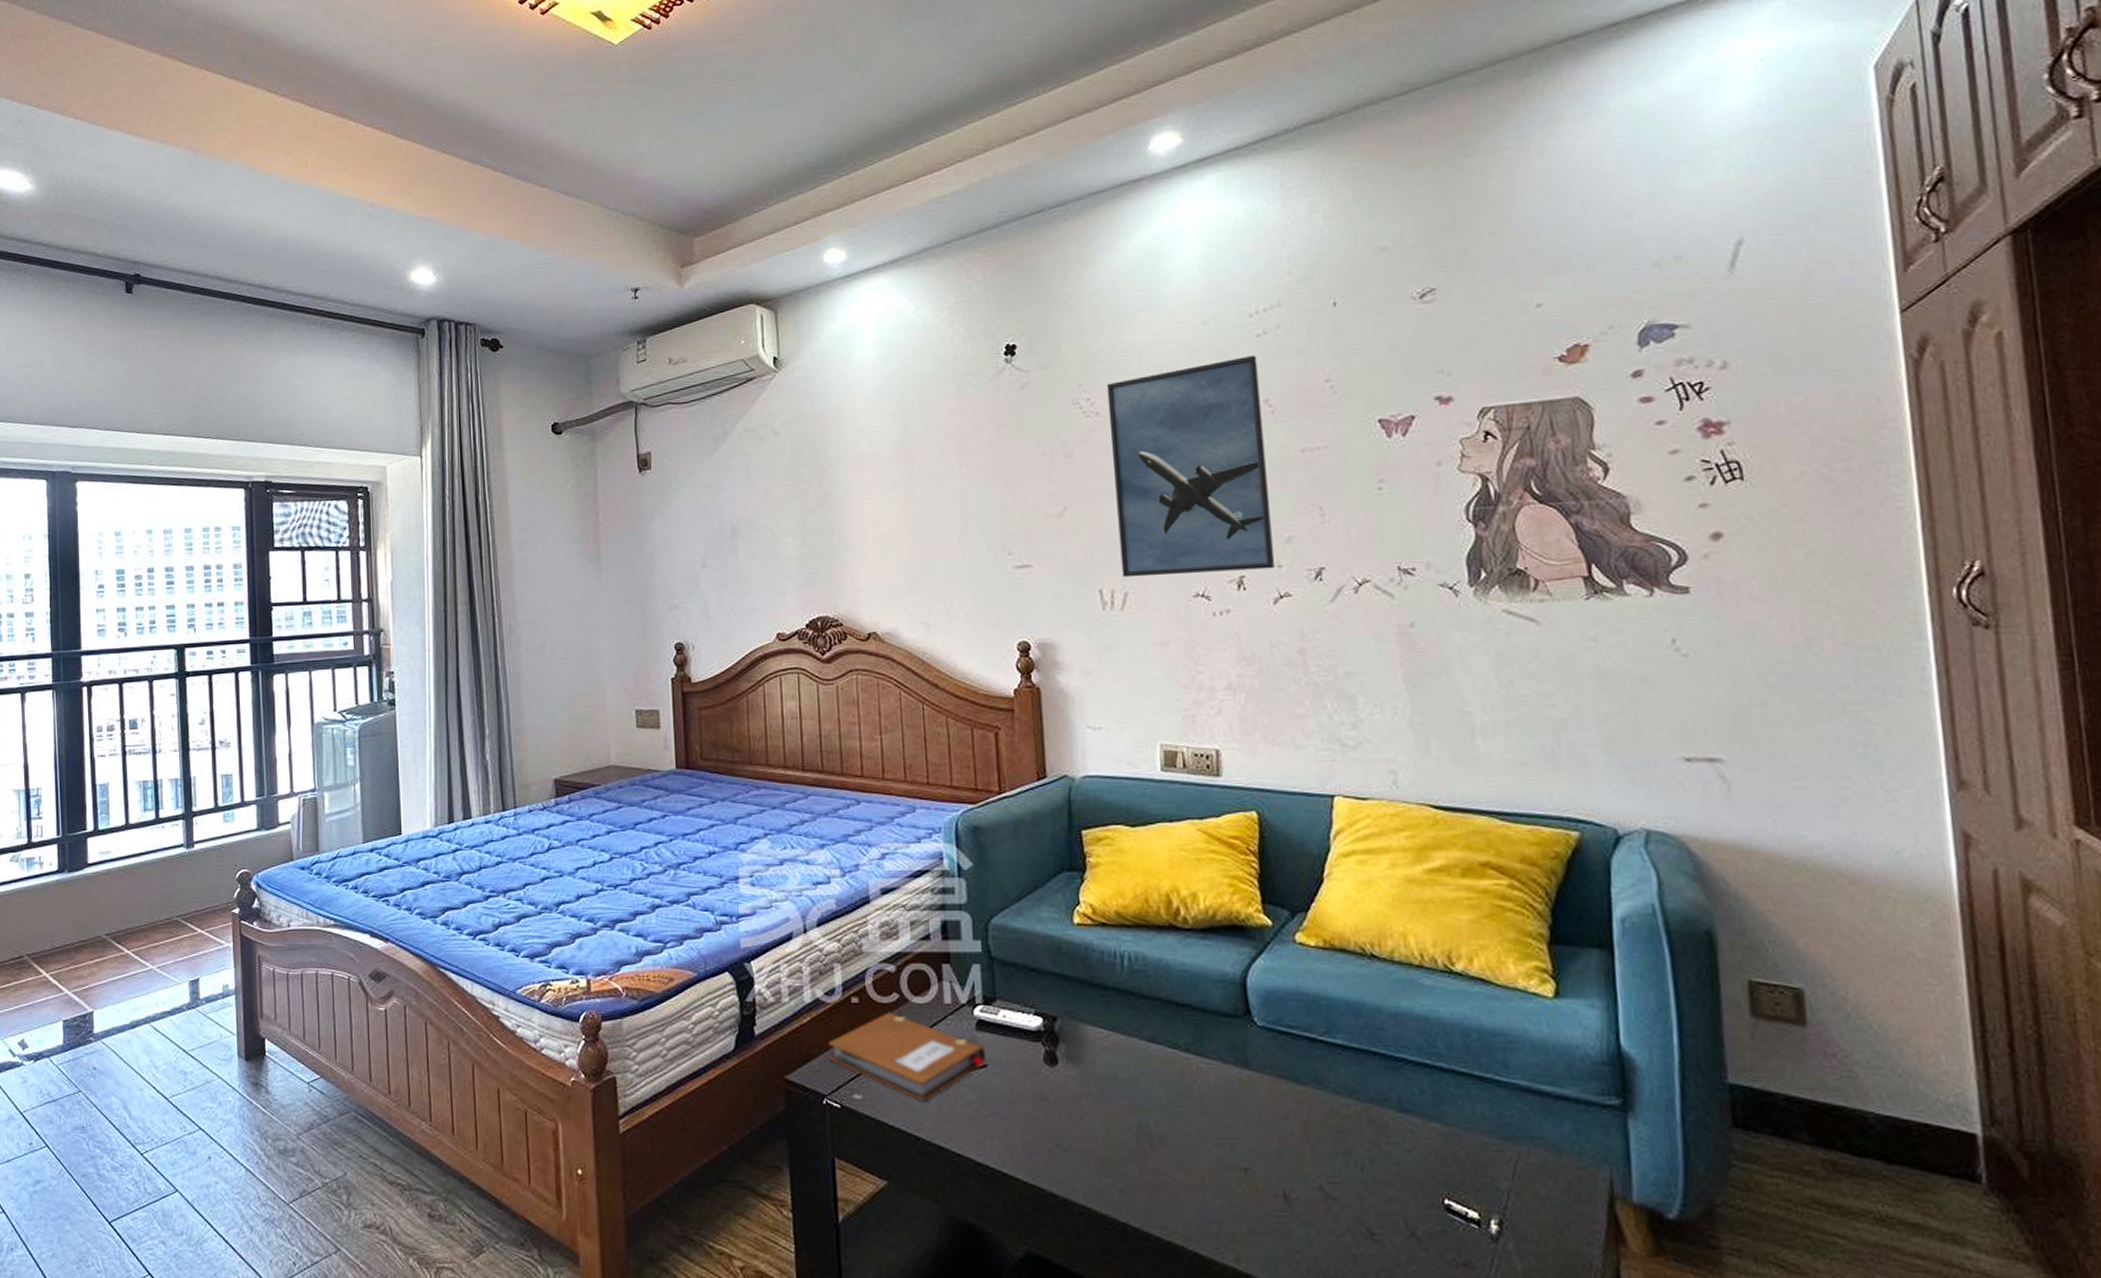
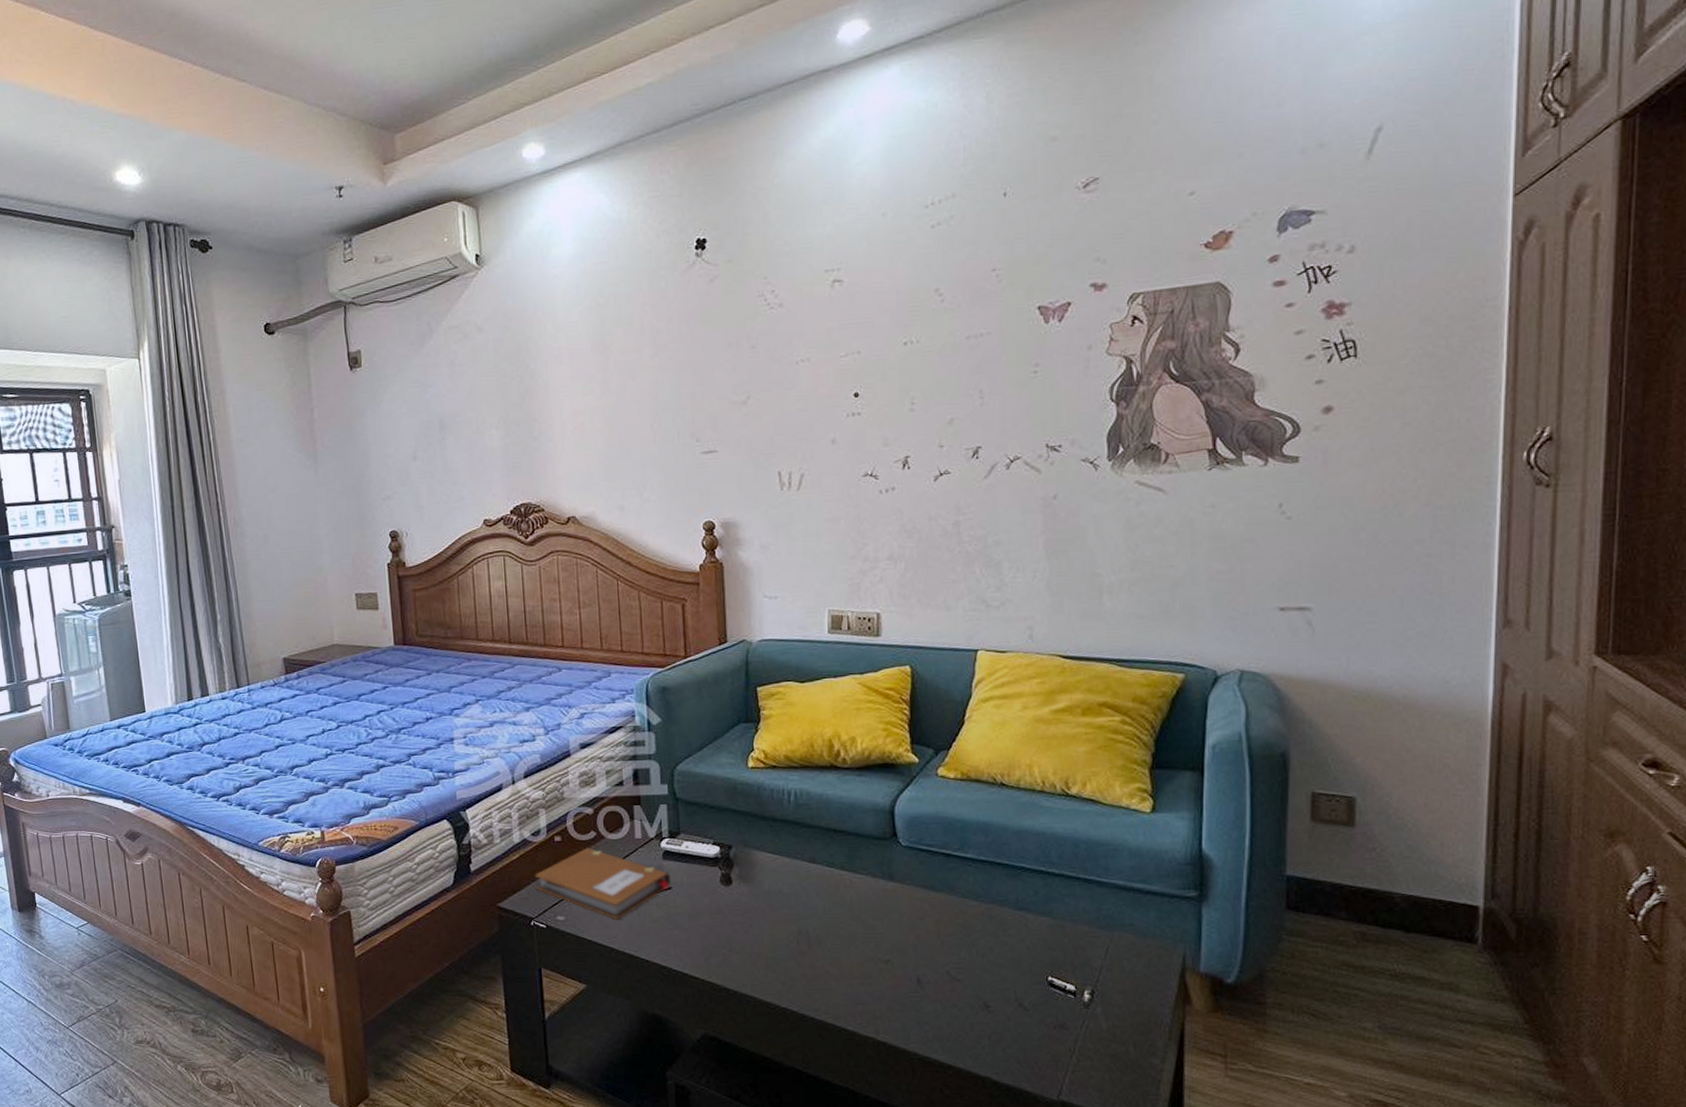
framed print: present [1106,356,1276,578] -> none [790,246,938,460]

